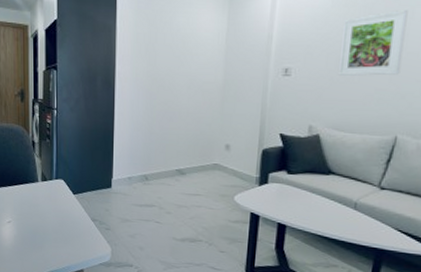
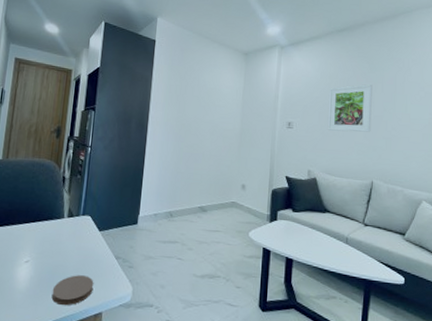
coaster: none [35,235,73,263] -> present [51,275,94,306]

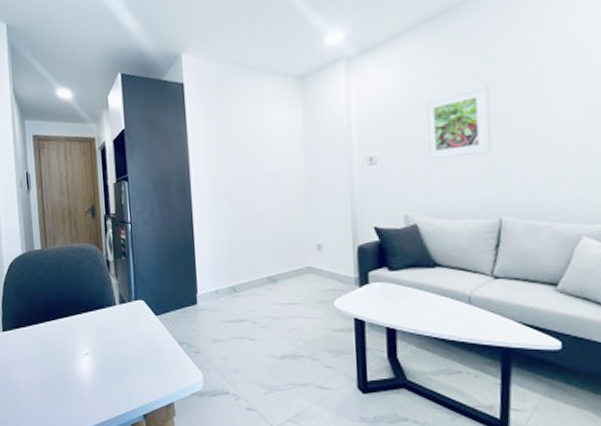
coaster: present [51,275,94,306] -> none [117,365,160,398]

